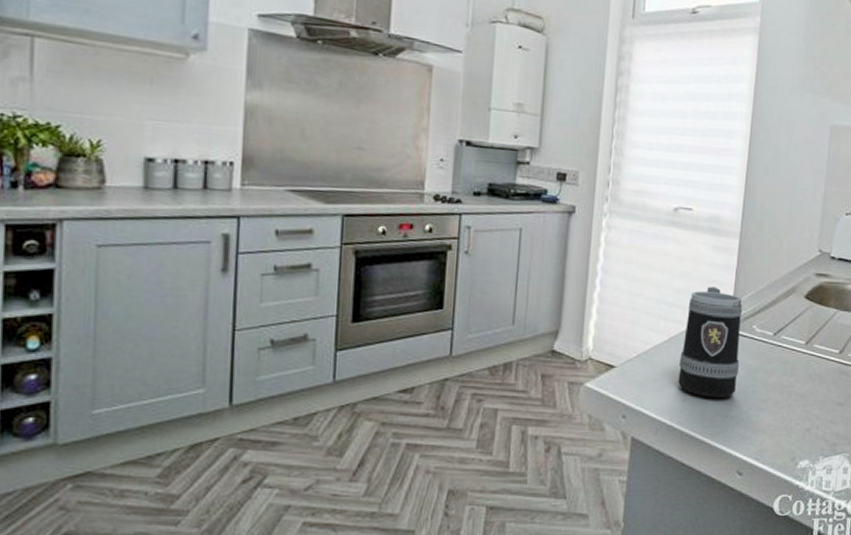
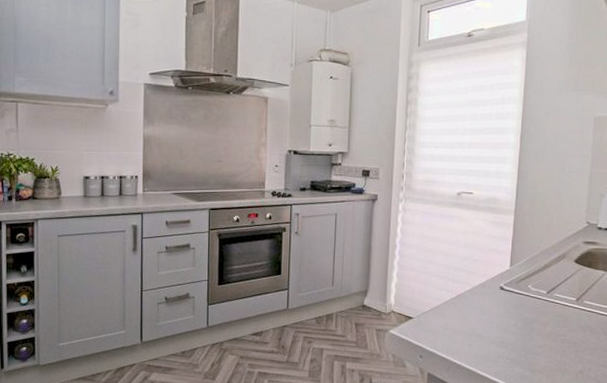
mug: present [678,286,743,397] -> none [465,254,519,343]

